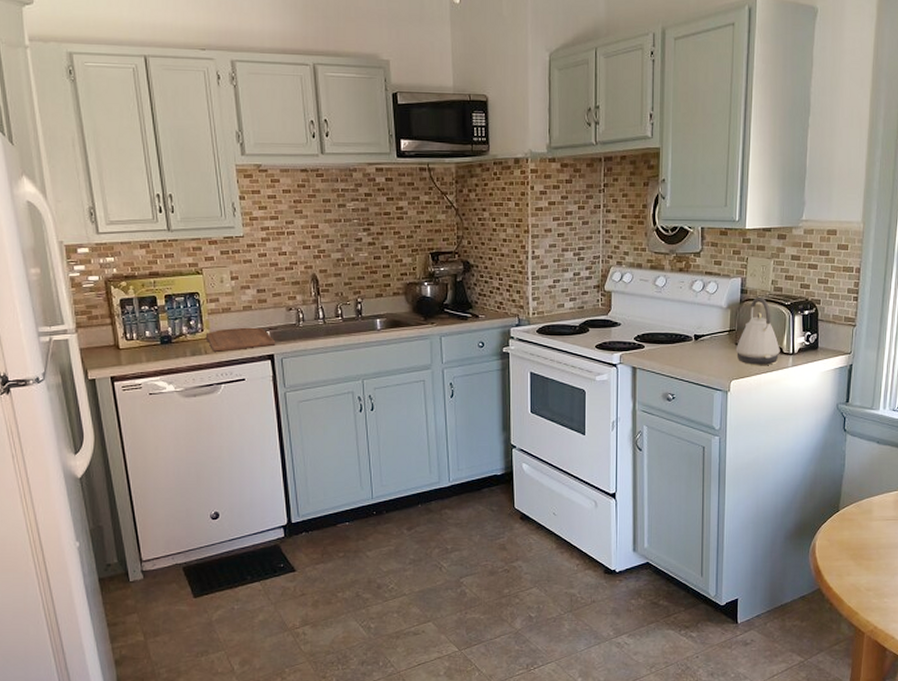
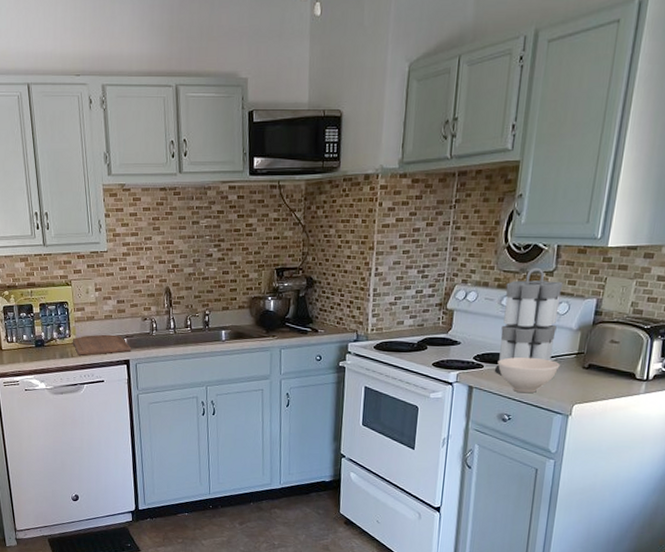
spice rack: none [655,249,710,354] -> present [494,267,564,375]
bowl: none [657,335,715,372] -> present [497,356,560,394]
kettle: present [735,296,780,366] -> none [582,319,633,391]

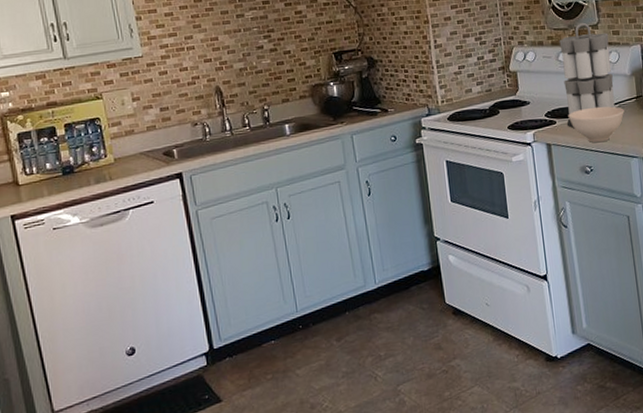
cutting board: present [72,334,132,356] -> none [109,146,184,177]

